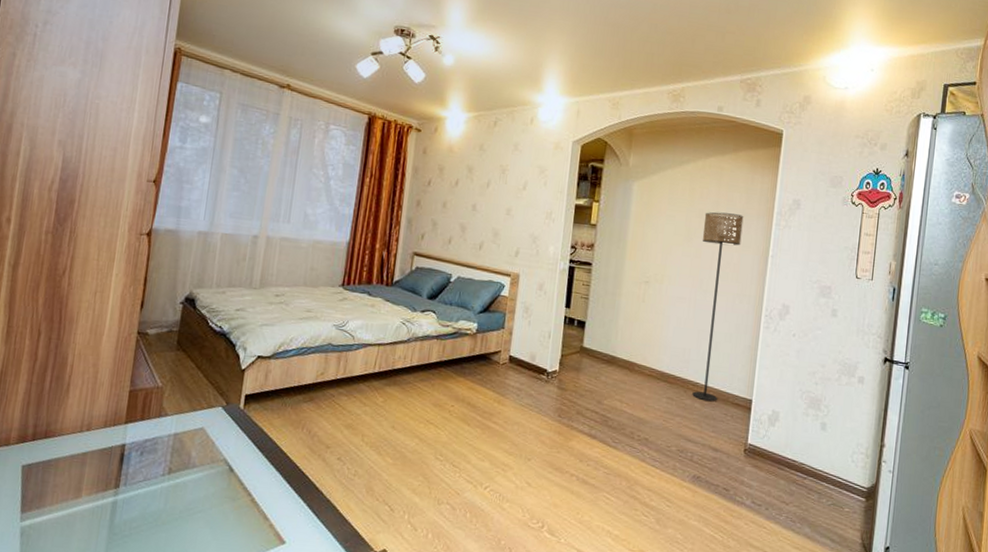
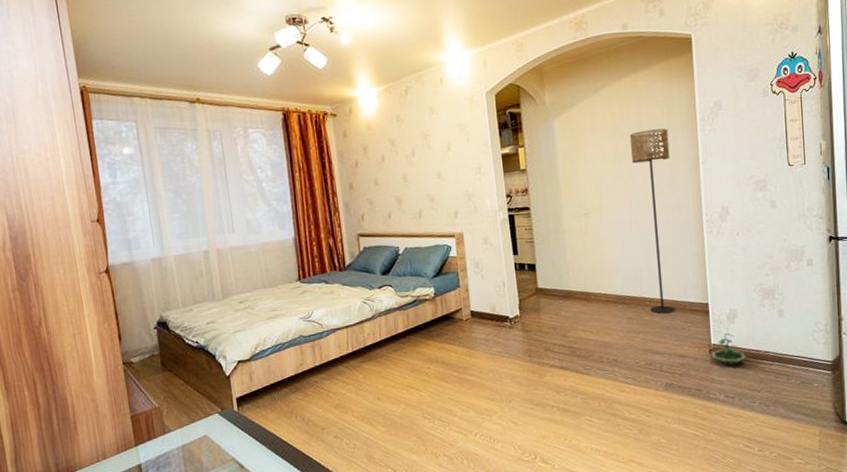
terrarium: none [745,435,781,472] -> present [711,333,746,366]

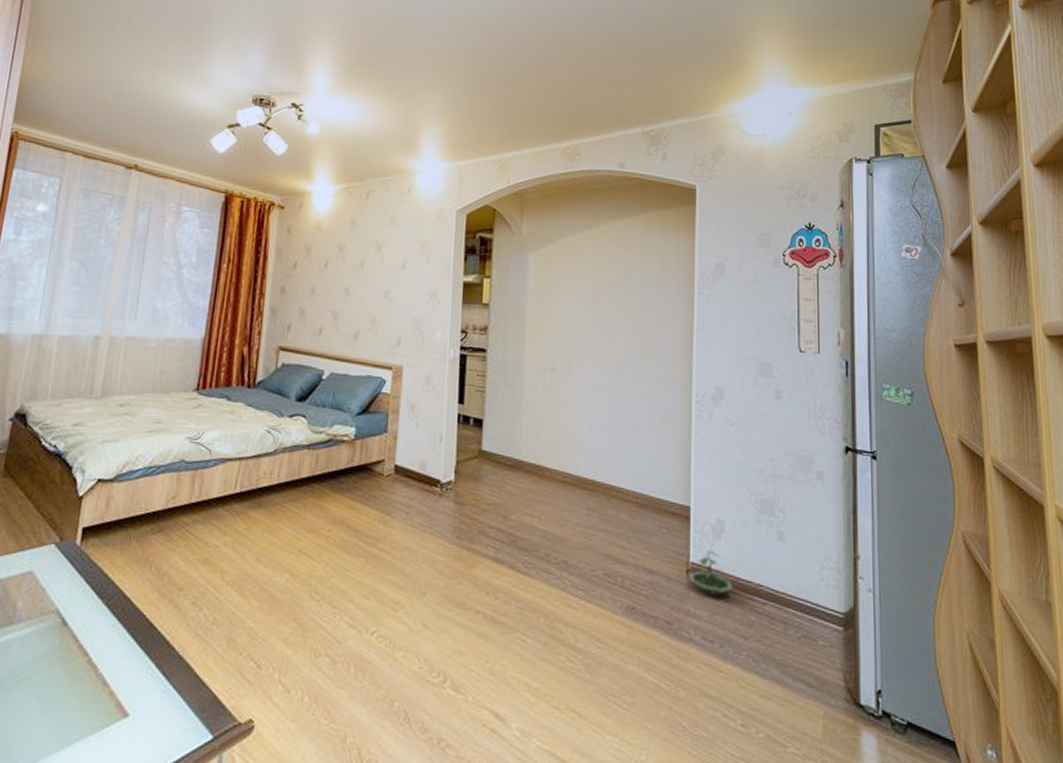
floor lamp: present [629,128,676,314] -> none [613,282,660,511]

